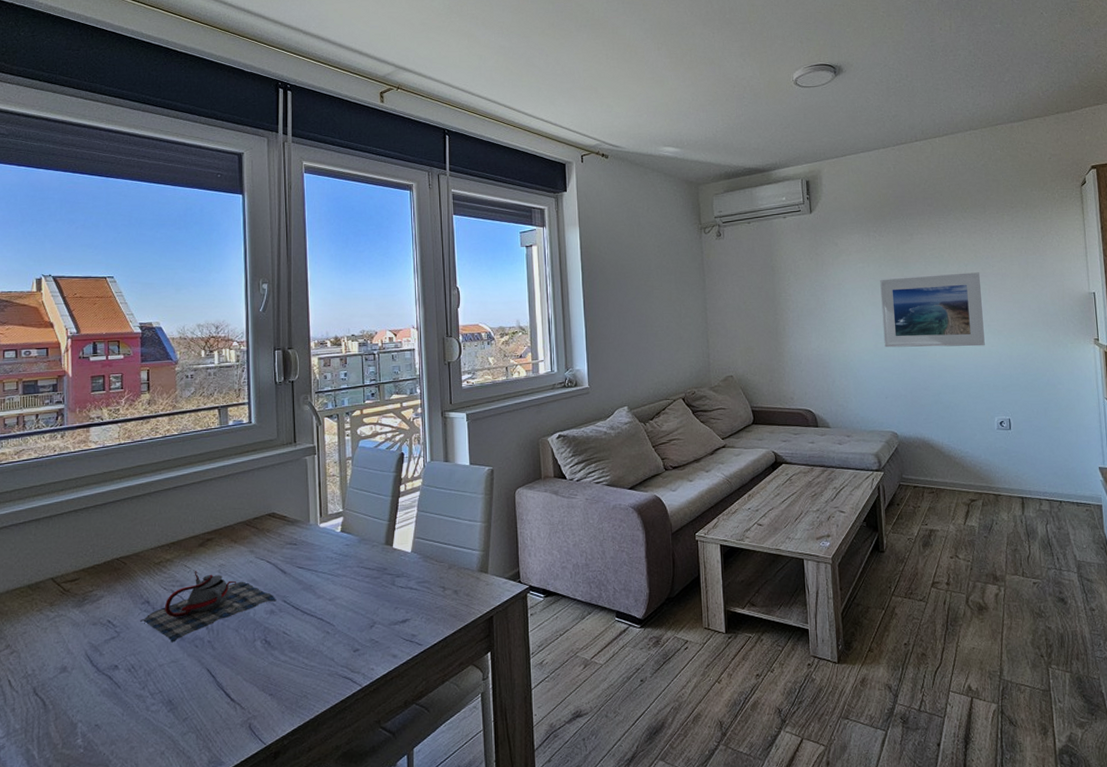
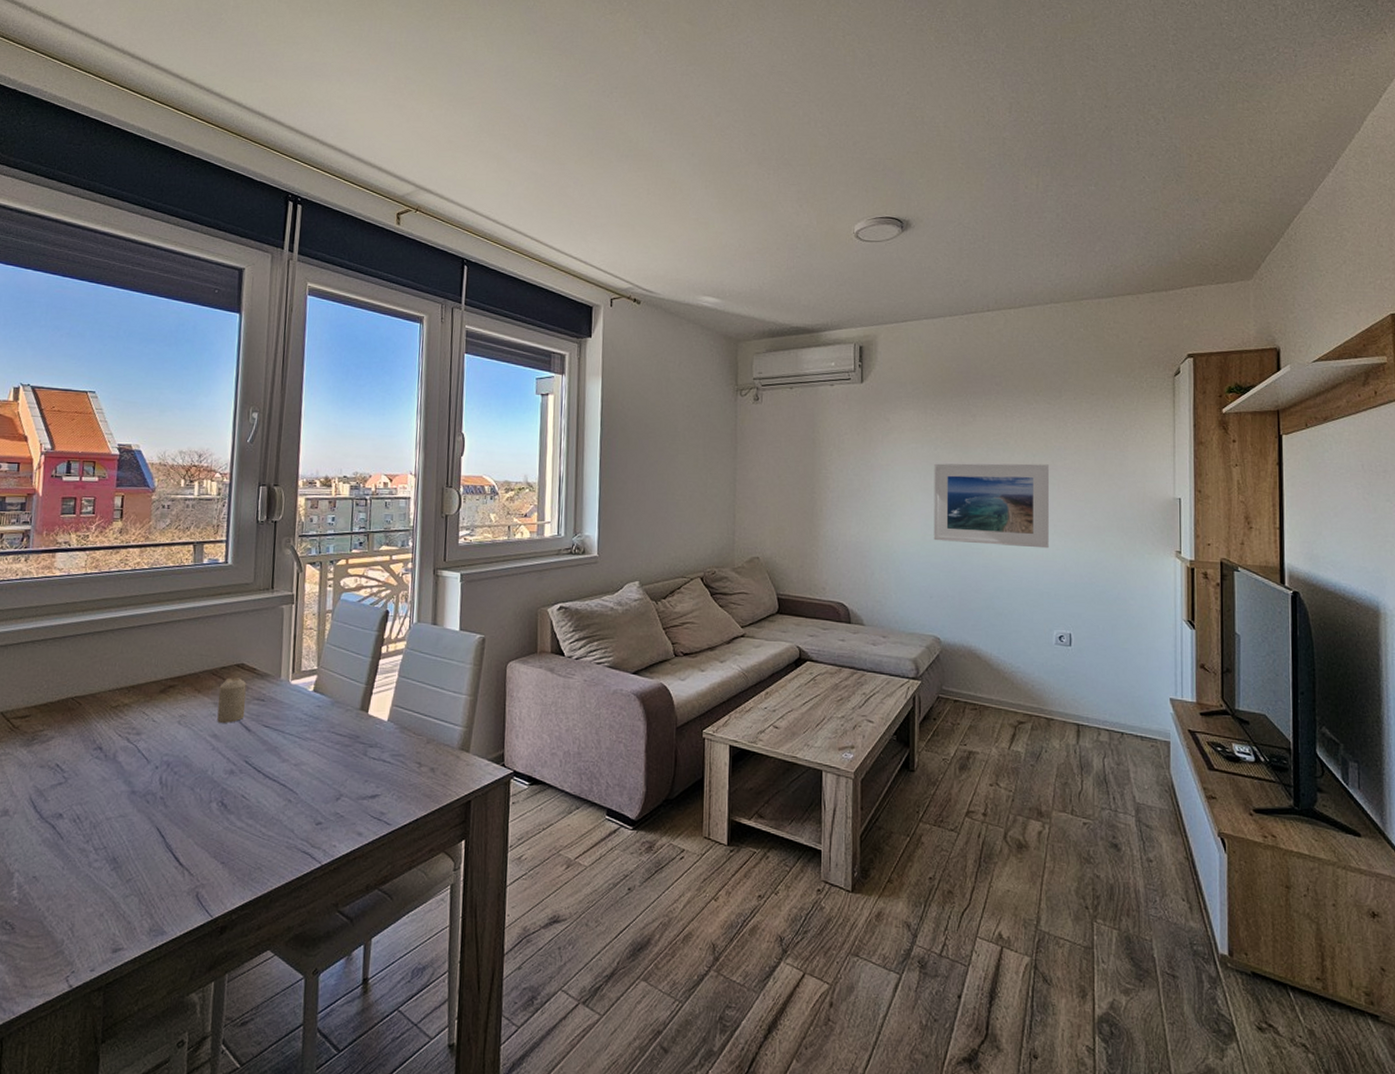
teapot: present [139,571,277,643] -> none [89,719,238,795]
candle: none [253,525,280,568] -> present [217,676,247,723]

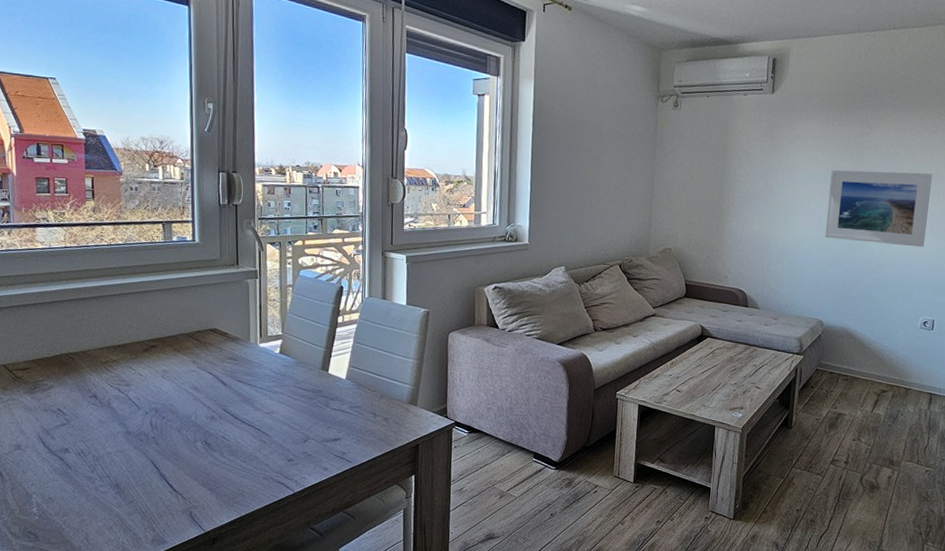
candle: present [217,676,247,723] -> none [195,339,221,378]

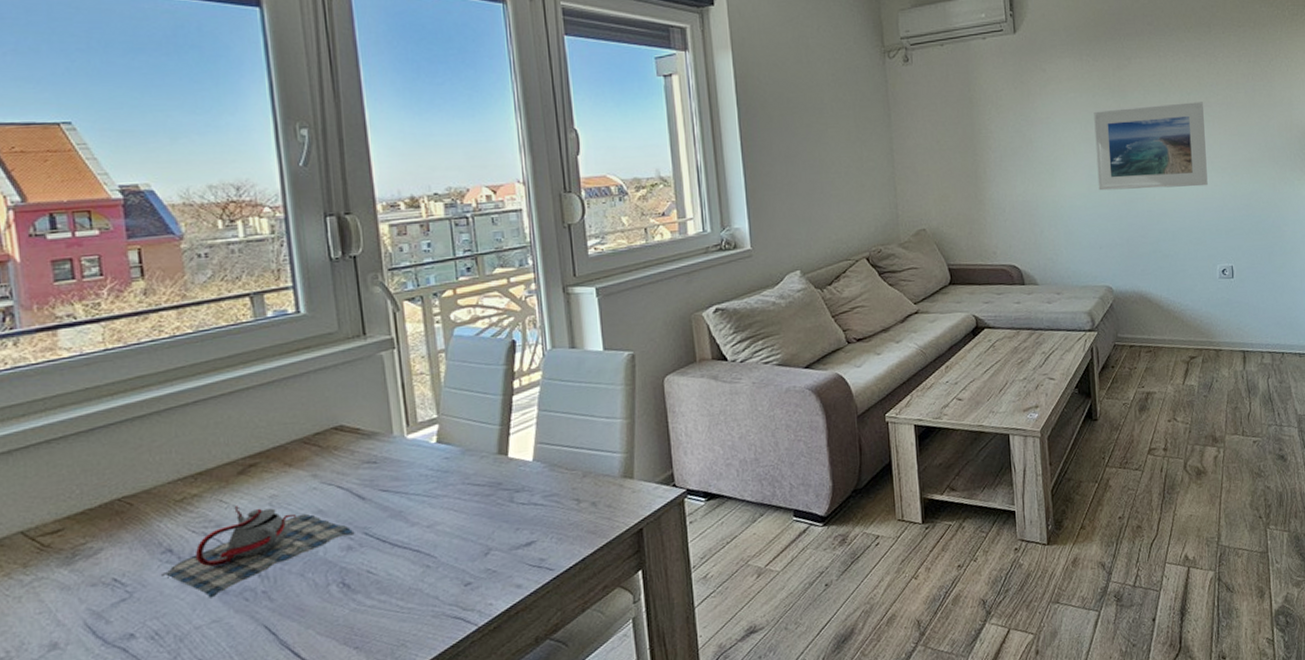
teapot: none [88,373,217,435] -> present [160,506,355,598]

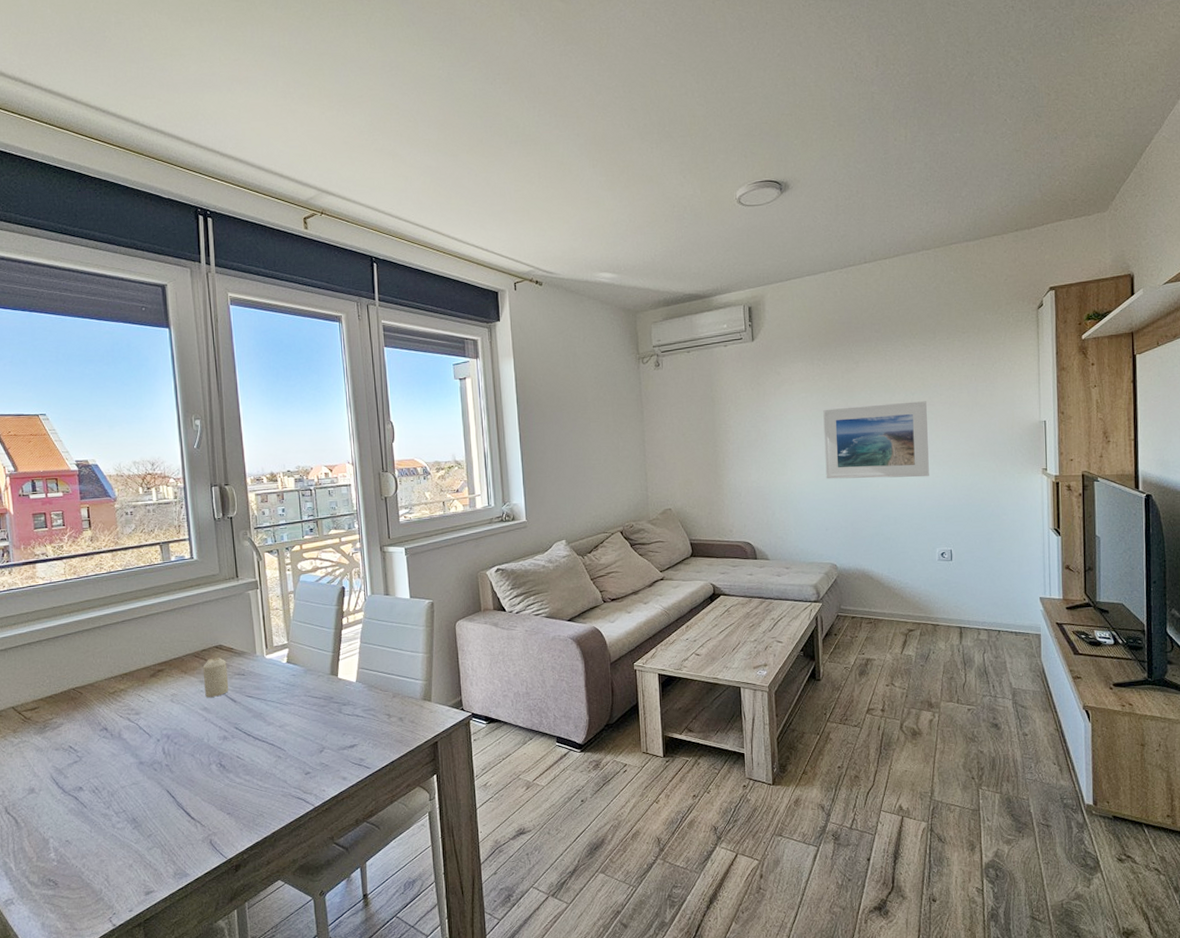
teapot: present [160,506,355,598] -> none [99,700,229,766]
candle: none [315,441,355,496] -> present [202,656,229,697]

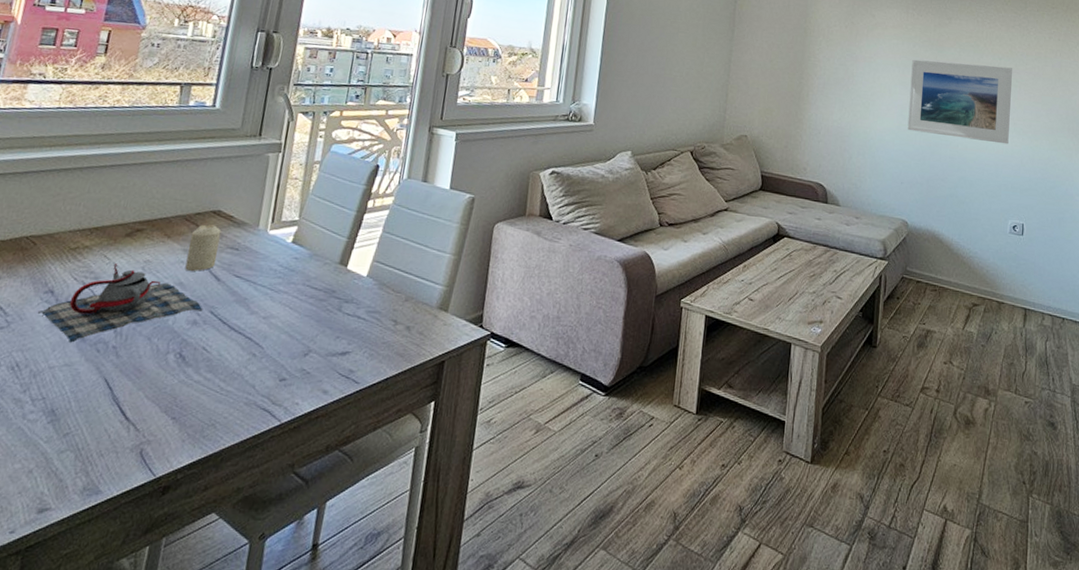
teapot: none [99,700,229,766] -> present [37,264,203,343]

